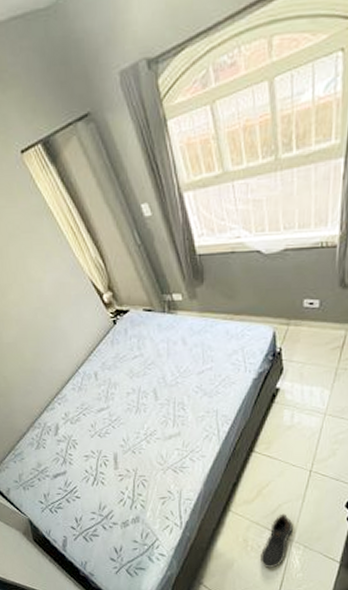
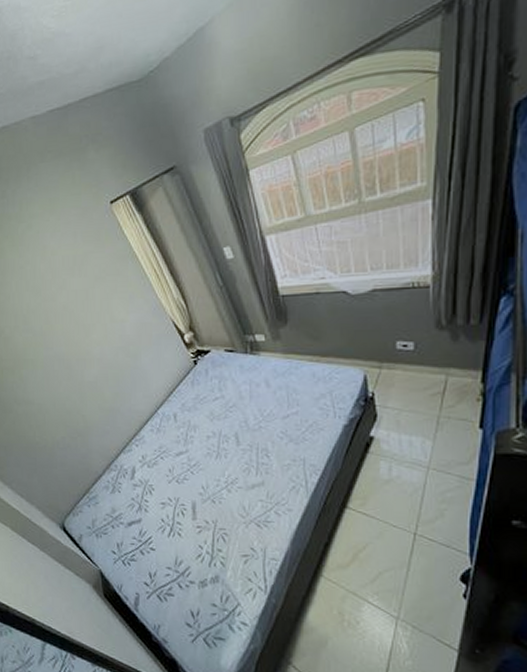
shoe: present [260,513,293,568] -> none [360,583,397,651]

